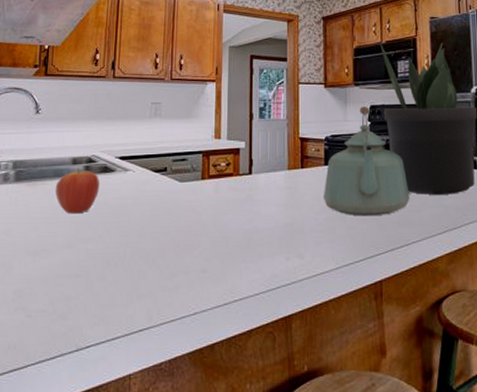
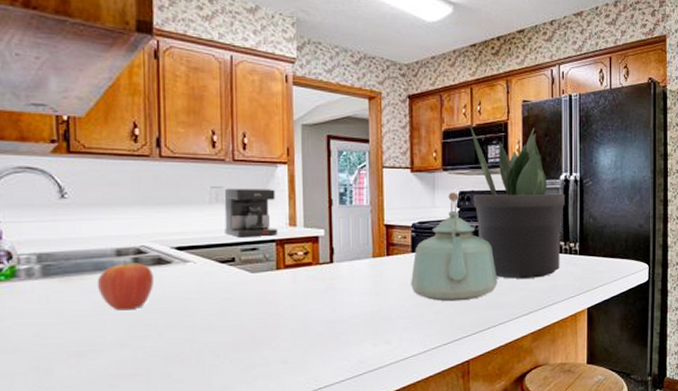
coffee maker: none [160,103,204,149] -> present [224,188,277,238]

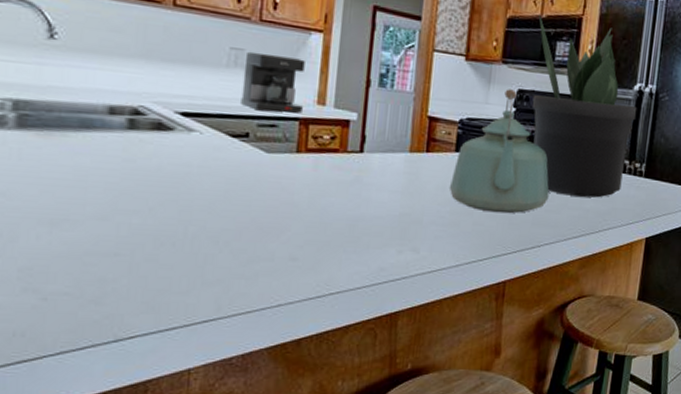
fruit: present [96,259,155,311] -> none [81,118,152,179]

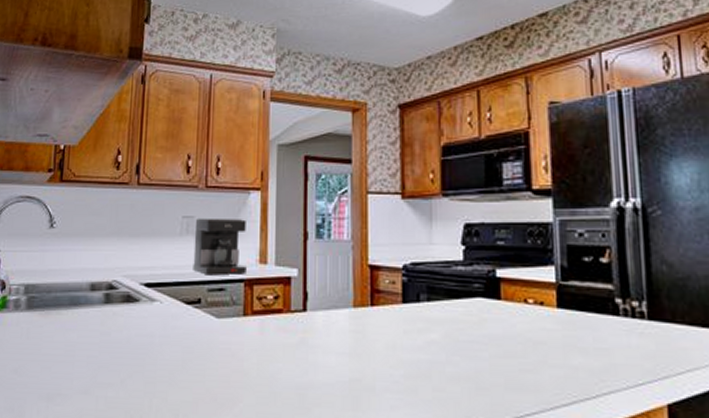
kettle: present [449,89,550,214] -> none [400,224,522,376]
planter: present [531,14,637,198] -> none [476,135,621,351]

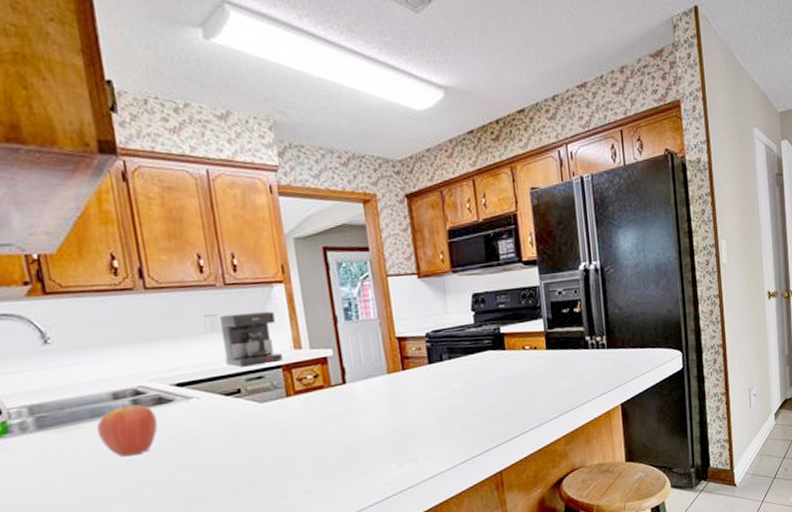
fruit: none [70,294,122,352] -> present [96,402,158,457]

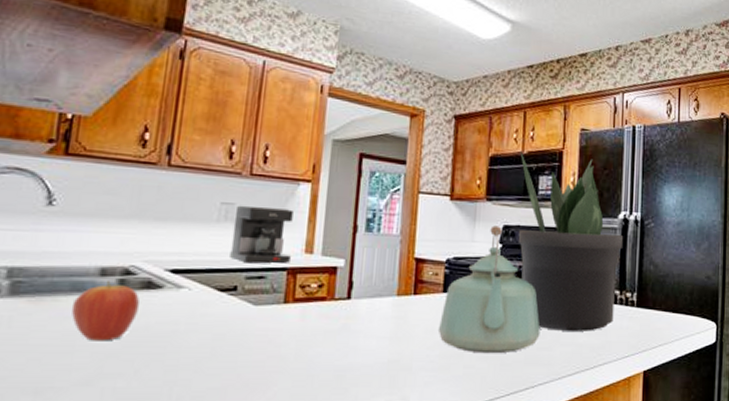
kettle: none [430,295,524,412] -> present [437,225,540,354]
planter: none [475,216,588,382] -> present [517,150,624,331]

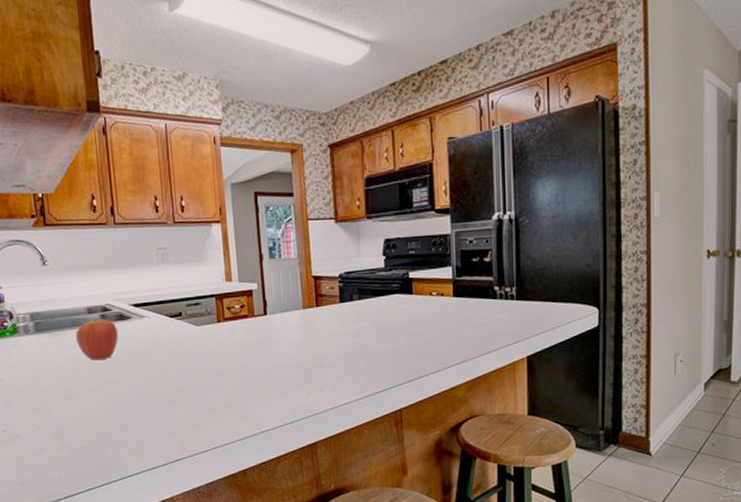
coffee maker: present [230,205,293,263] -> none [168,247,216,294]
kettle: present [437,225,540,354] -> none [339,240,428,351]
planter: present [517,150,624,331] -> none [392,166,499,327]

